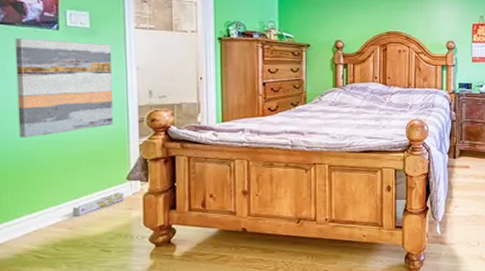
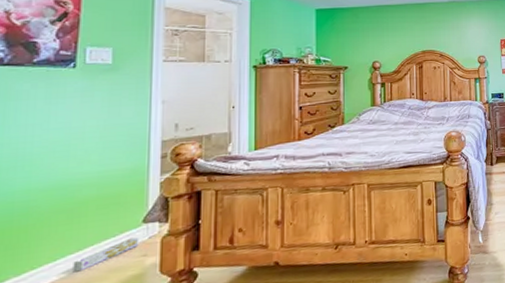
wall art: present [15,38,114,138] -> none [14,78,136,188]

